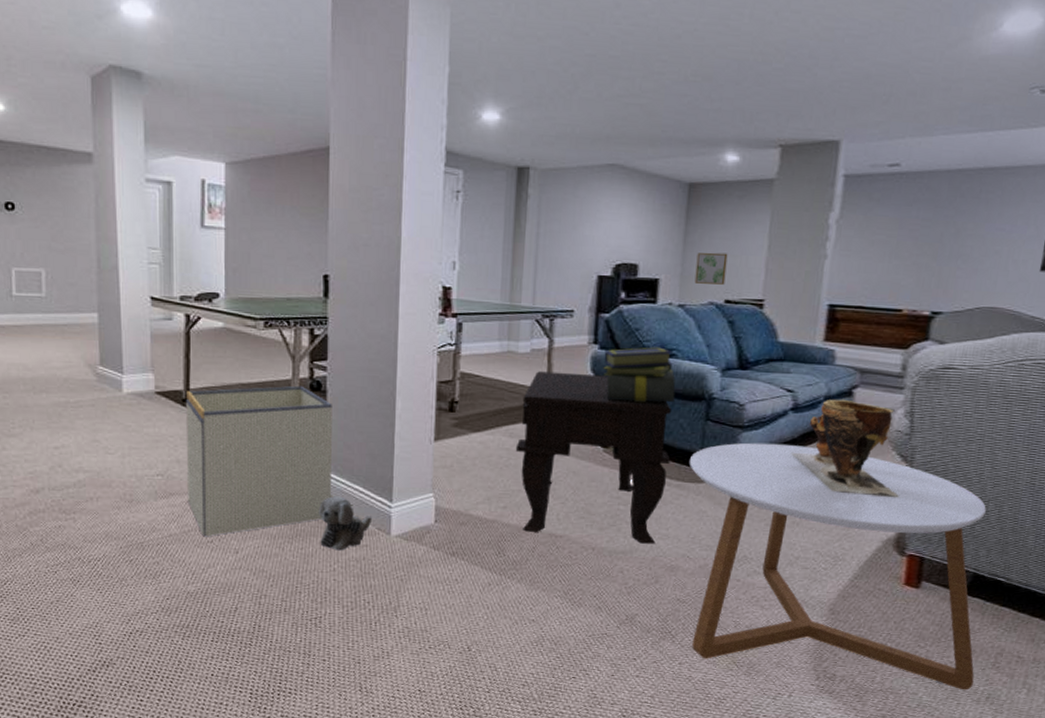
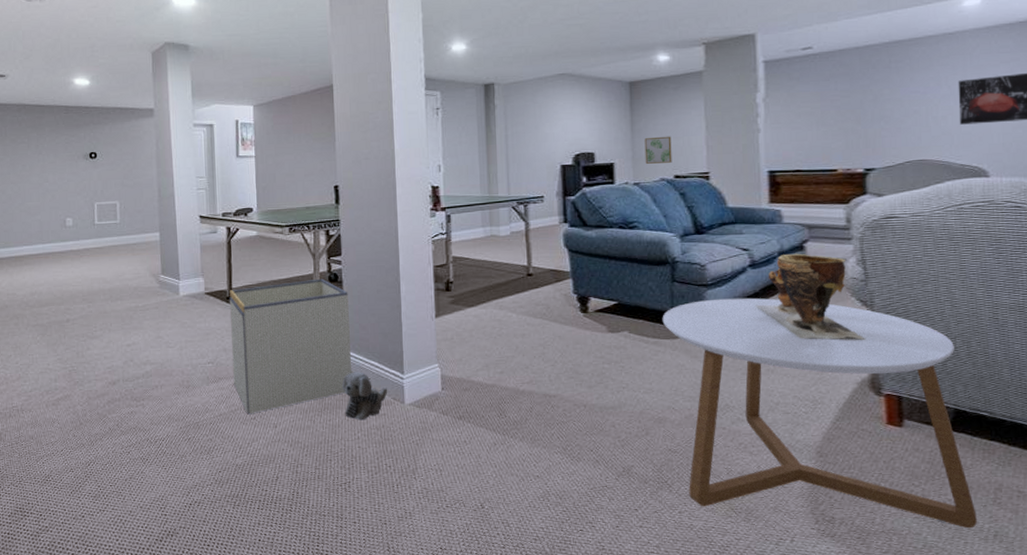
side table: present [515,371,671,544] -> none [506,249,645,399]
stack of books: present [603,347,676,403] -> none [574,221,642,271]

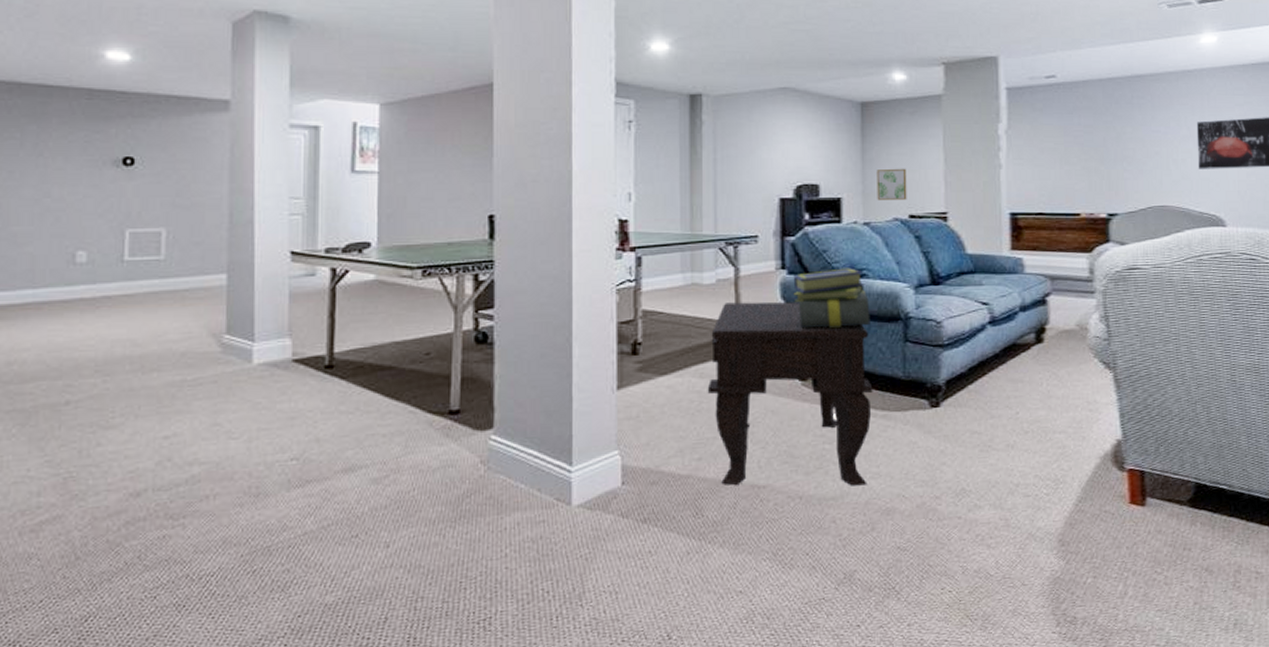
storage bin: present [229,278,351,415] -> none [327,339,501,531]
plush toy: present [342,371,387,420] -> none [487,464,548,531]
side table: none [506,249,645,399] -> present [707,301,873,486]
stack of books: none [574,221,642,271] -> present [793,268,870,329]
coffee table: present [662,297,977,529] -> none [892,360,1218,619]
clay pot: present [755,253,865,340] -> none [995,308,1108,408]

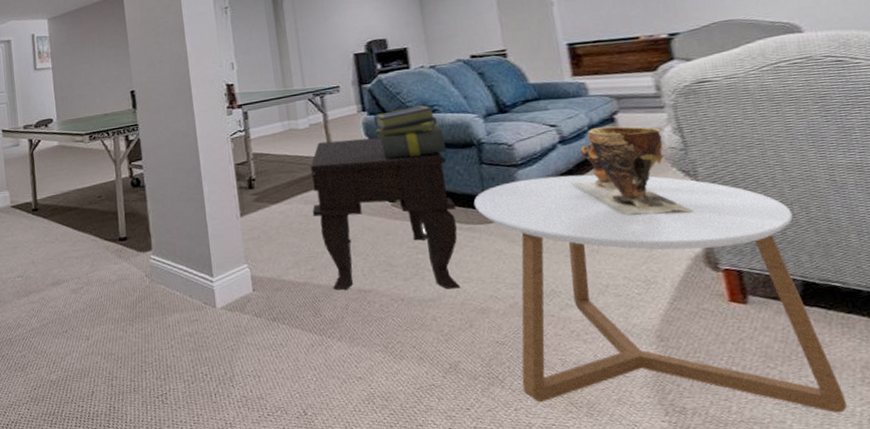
wall art: present [876,168,907,200] -> none [435,16,467,46]
coffee table: none [892,360,1218,619] -> present [473,174,847,413]
clay pot: none [995,308,1108,408] -> present [570,125,693,215]

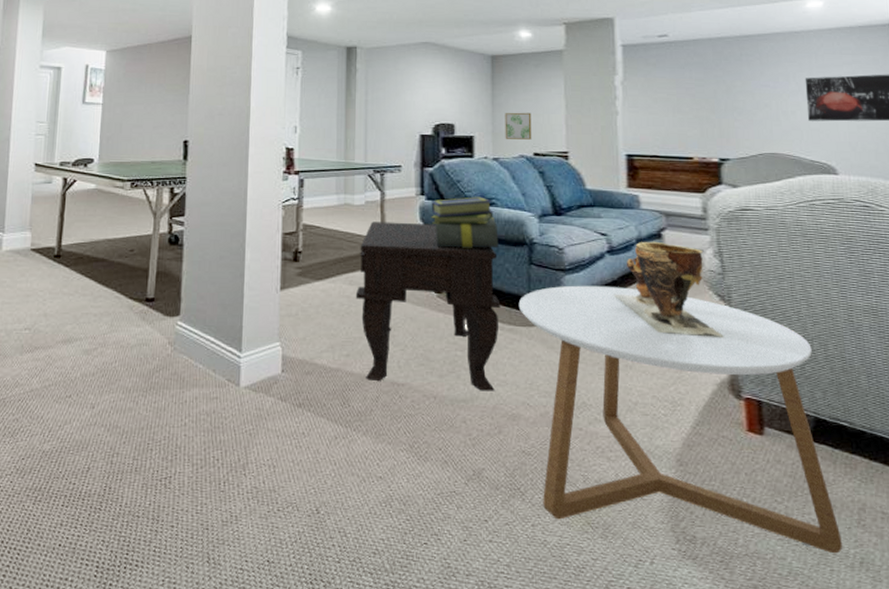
wall art: none [435,16,467,46] -> present [505,112,532,140]

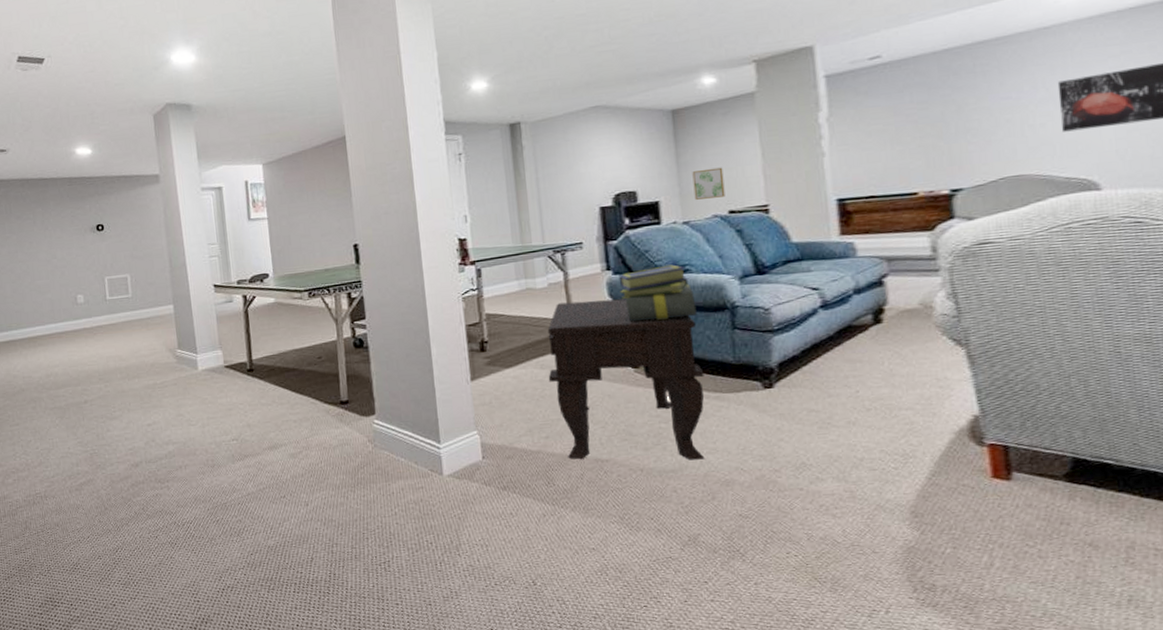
coffee table: present [518,285,842,554] -> none [723,342,1107,593]
clay pot: present [613,241,724,337] -> none [830,289,961,386]

